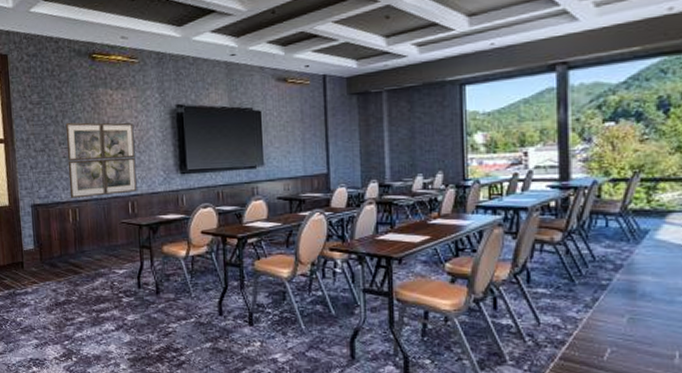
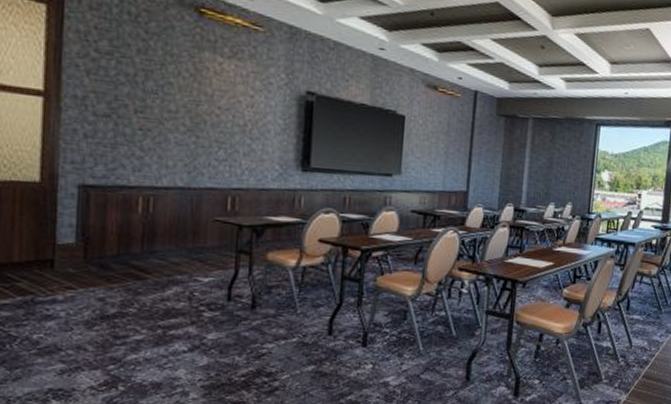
wall art: present [65,122,137,199] -> none [142,87,247,186]

